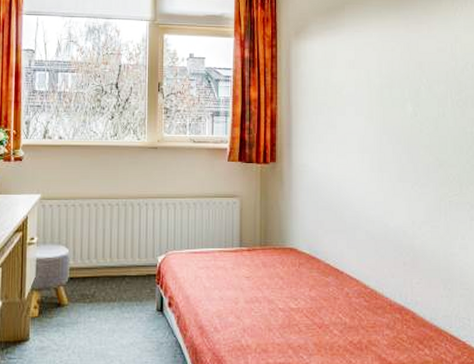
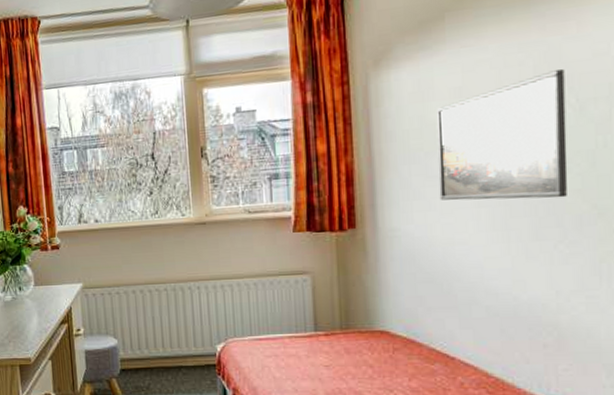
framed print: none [336,56,421,151] -> present [437,68,568,201]

